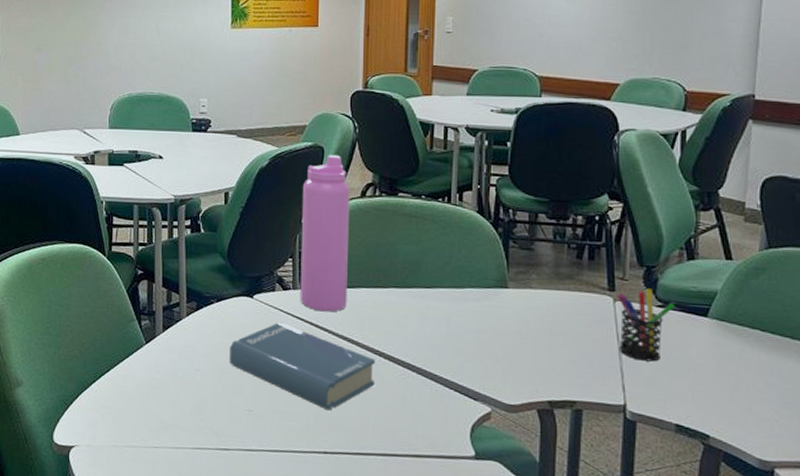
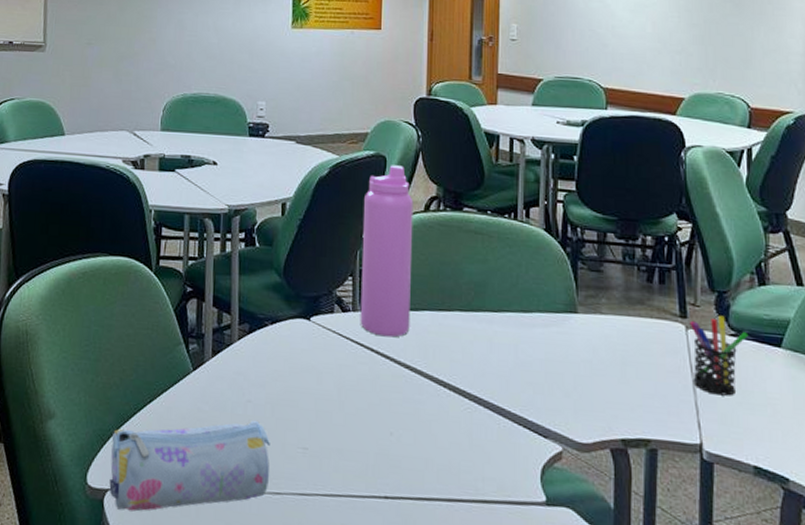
pencil case: none [73,386,218,465] -> present [109,419,270,512]
hardback book: present [229,322,375,411] -> none [283,347,439,449]

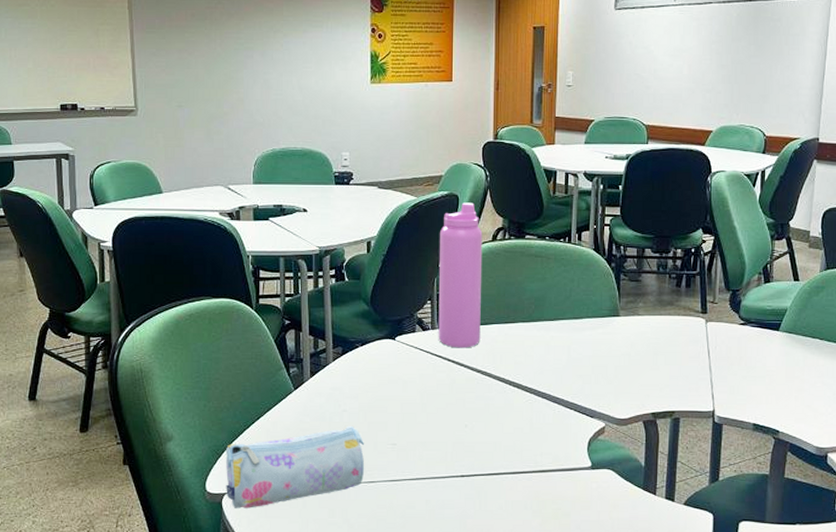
pen holder: present [689,315,749,396] -> none [709,309,755,372]

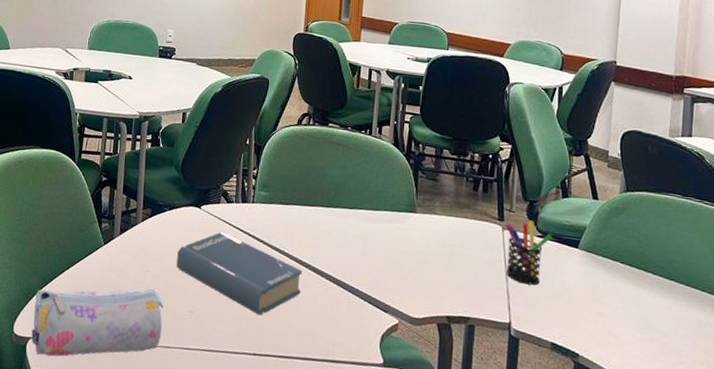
hardback book: none [374,360,505,438] -> present [176,231,302,316]
water bottle: present [438,202,483,348] -> none [241,86,289,226]
pen holder: none [709,309,755,372] -> present [506,220,553,286]

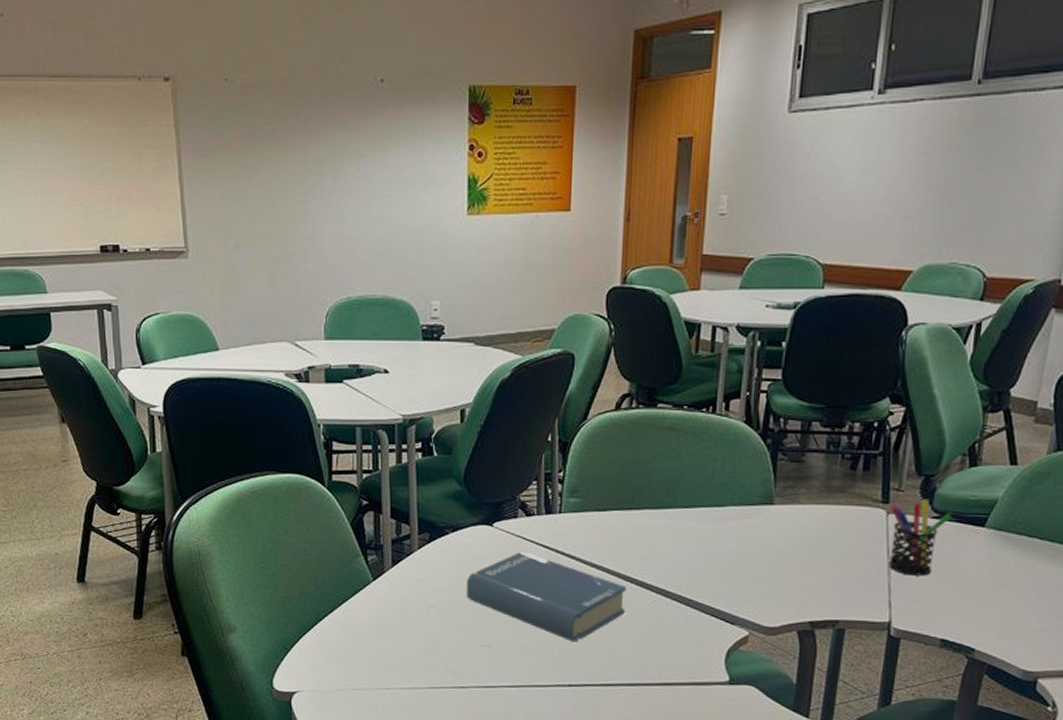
pencil case: present [31,286,164,357] -> none [296,623,454,710]

